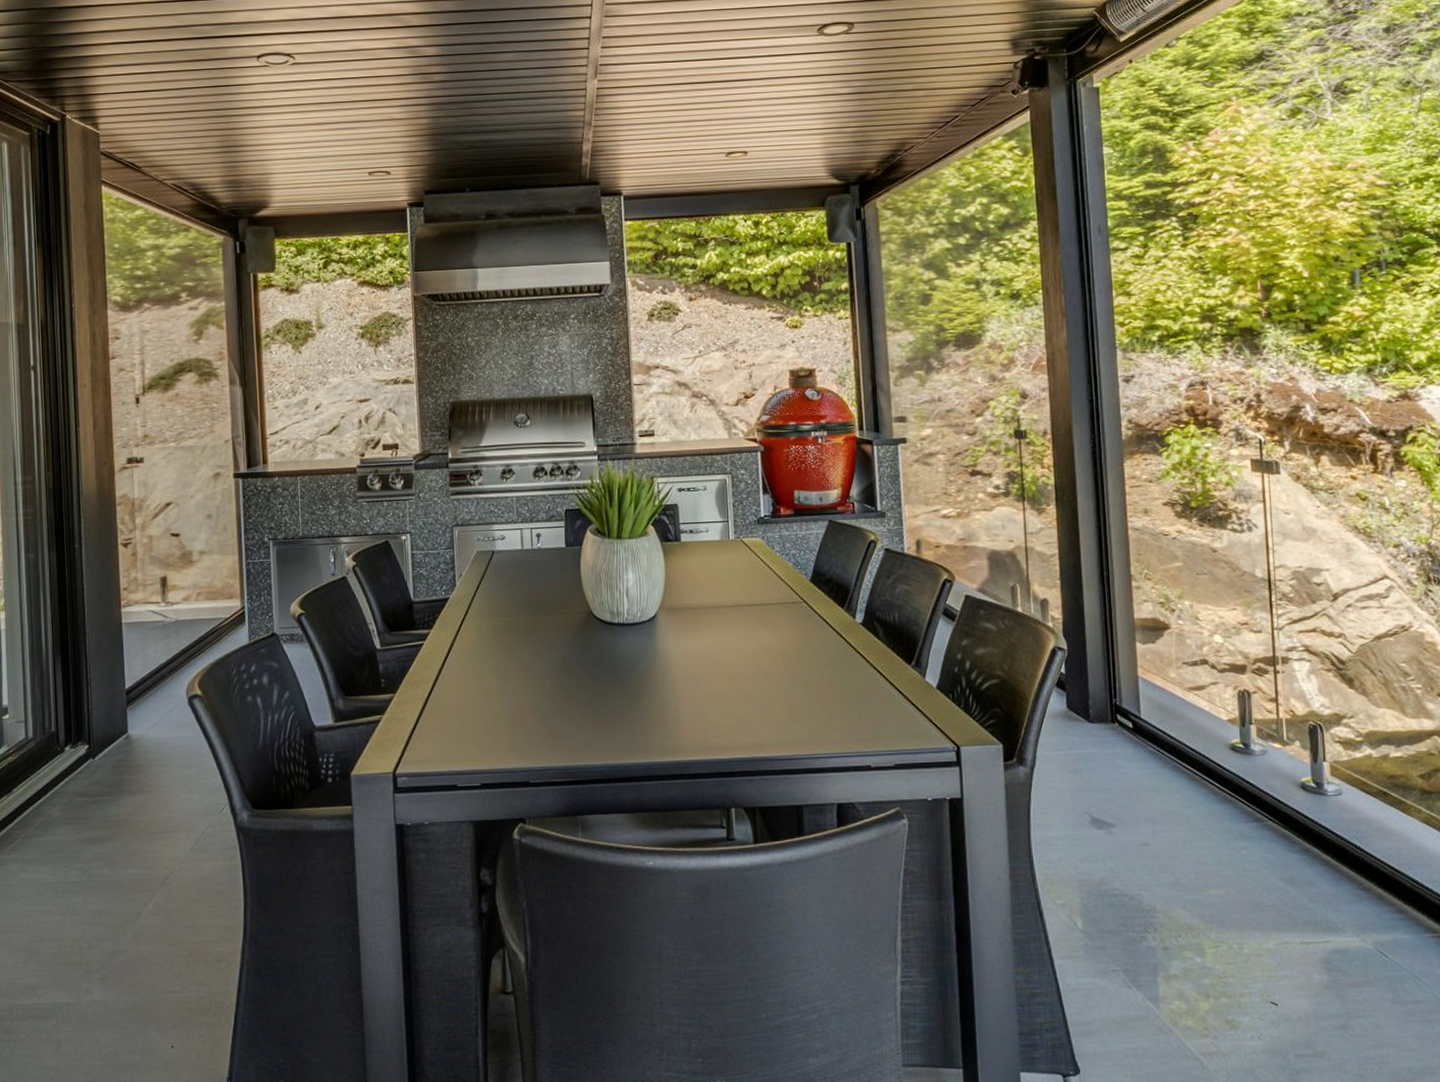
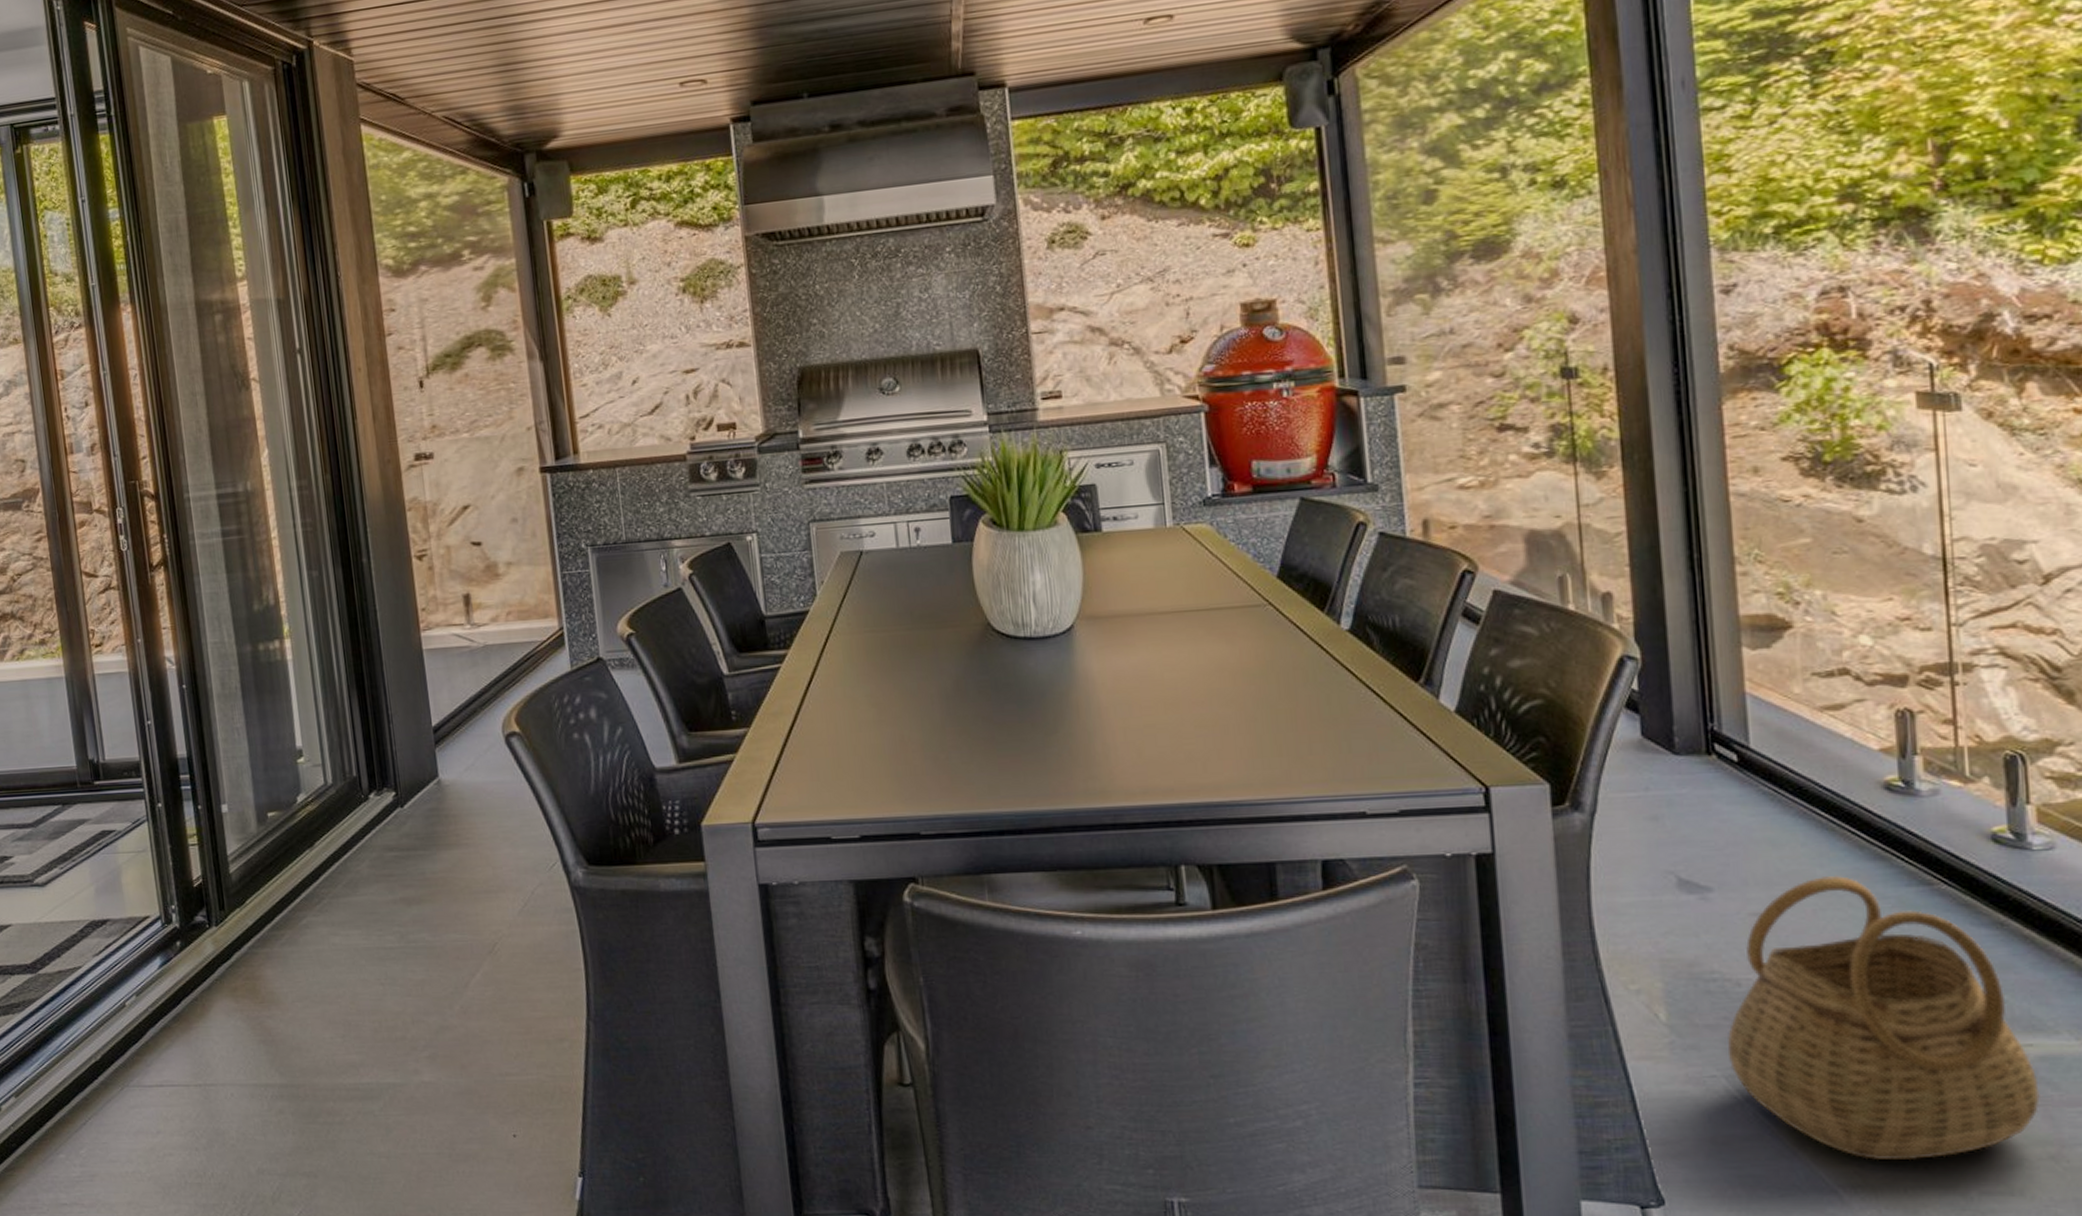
basket: none [1124,814,1334,1034] -> present [1727,875,2040,1161]

